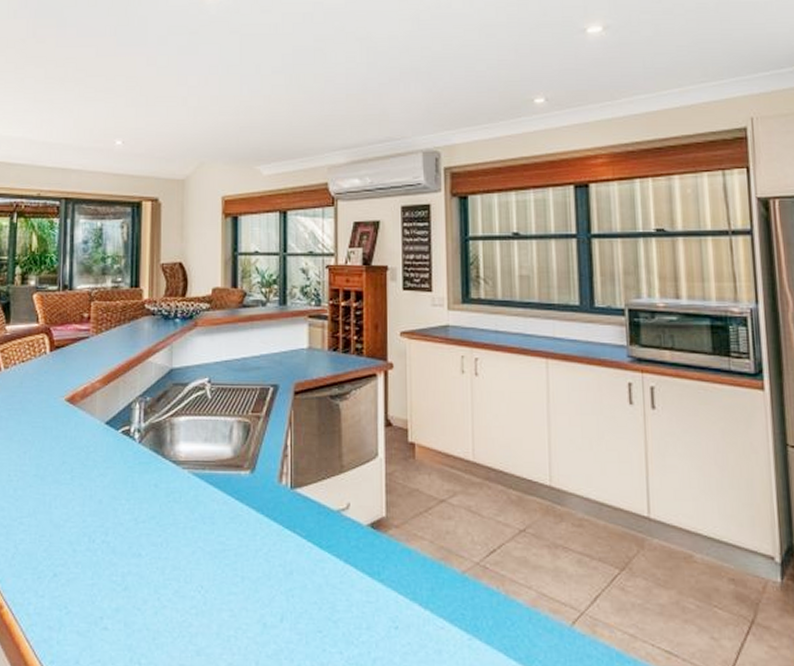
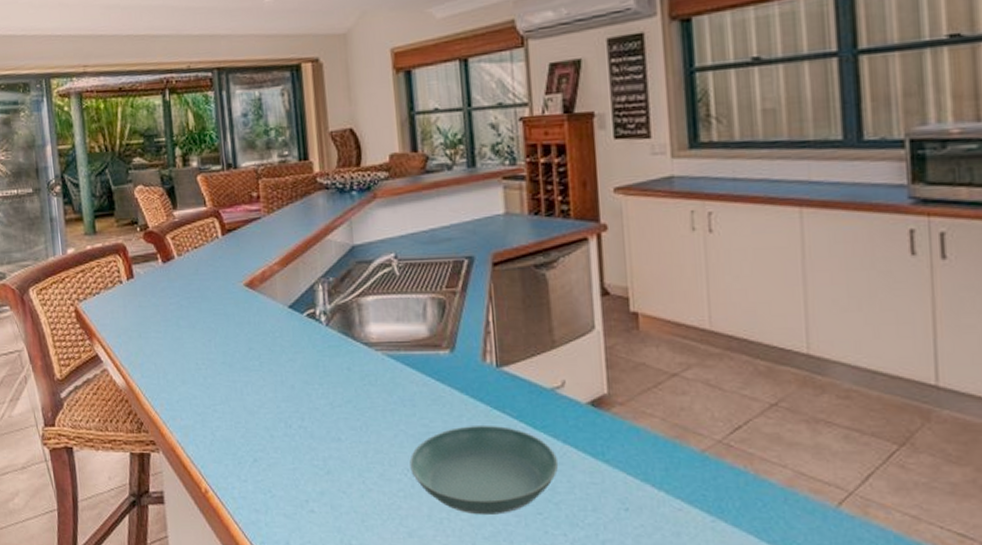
saucer: none [204,544,340,634] -> present [410,426,559,516]

